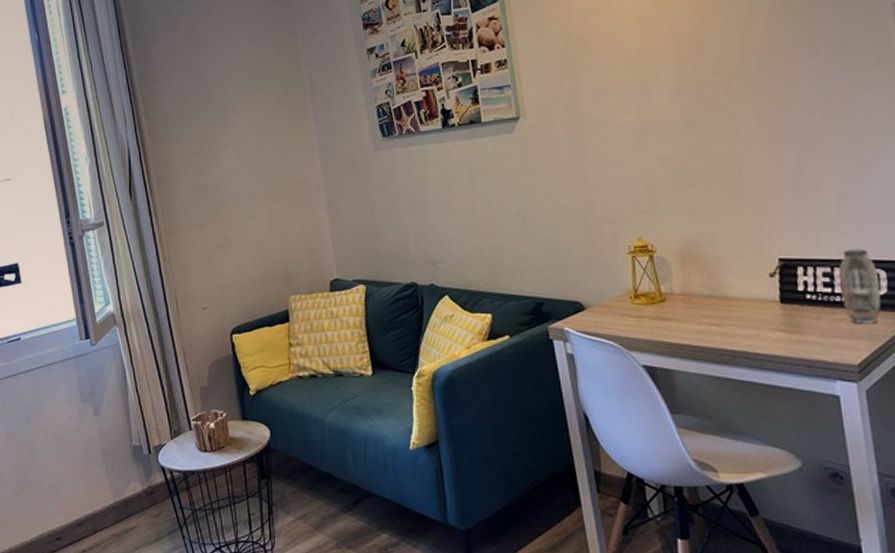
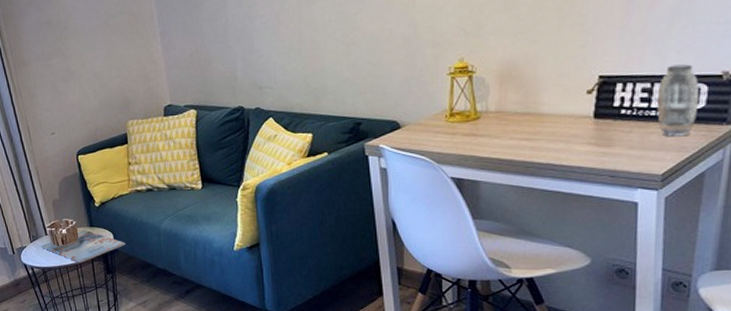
magazine: none [183,423,284,466] -> present [41,229,125,263]

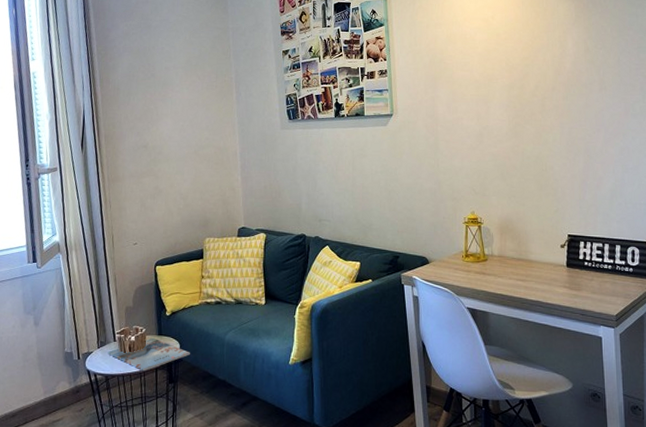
vase: present [656,64,700,137] -> none [607,231,635,286]

